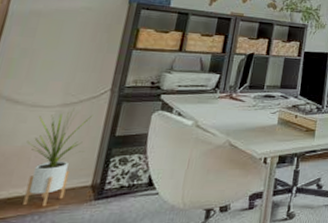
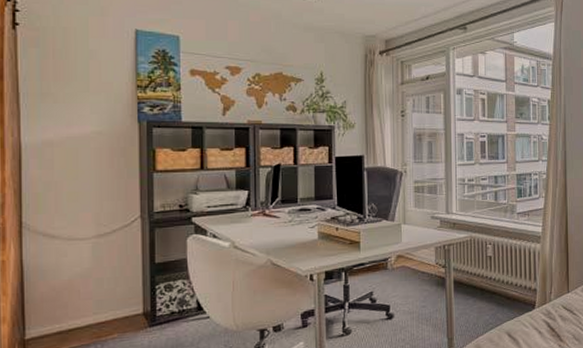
house plant: present [23,108,93,207] -> none [72,238,130,336]

